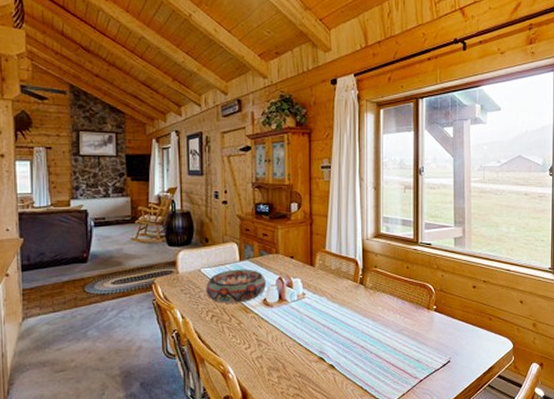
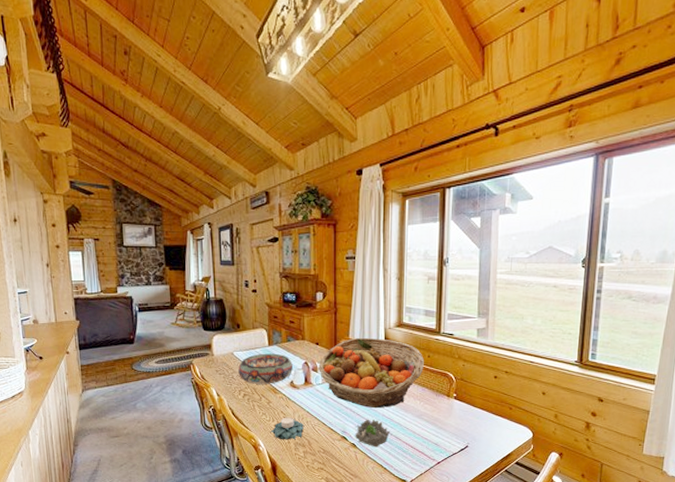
candle holder: none [241,338,279,365] -> present [270,417,305,440]
fruit basket: none [292,249,403,325] -> present [317,337,424,409]
flower: none [333,336,370,368] -> present [355,419,390,448]

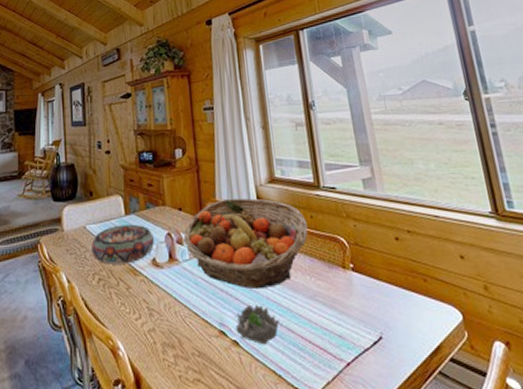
candle holder: present [270,417,305,440] -> none [131,307,173,340]

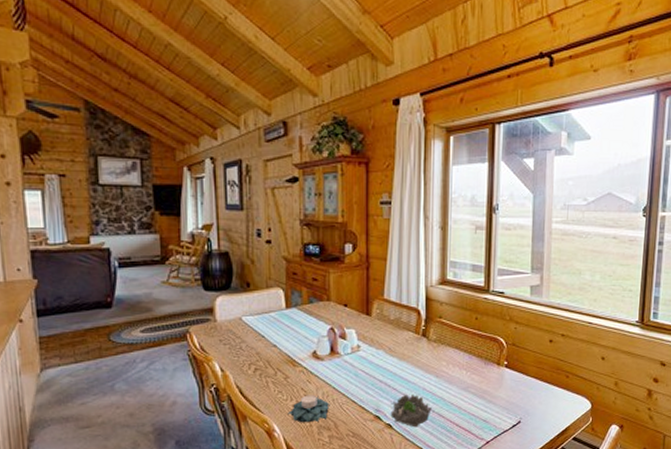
decorative bowl: present [91,224,154,265] -> none [248,317,315,356]
candle holder: none [131,307,173,340] -> present [287,395,330,423]
fruit basket: present [183,197,308,290] -> none [346,297,471,381]

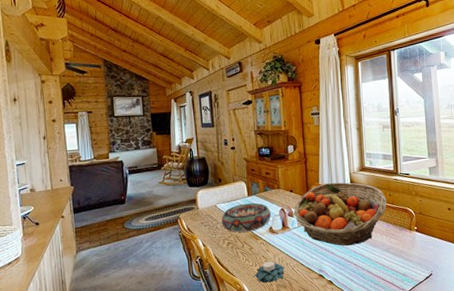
decorative bowl: none [248,317,315,356] -> present [221,203,271,233]
fruit basket: none [346,297,471,381] -> present [293,182,387,246]
flower: present [390,393,432,428] -> none [330,256,362,283]

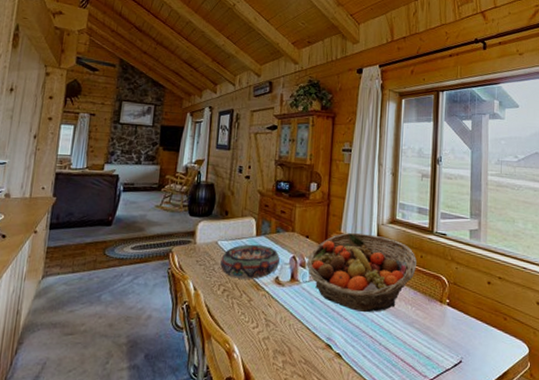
candle holder: present [253,260,285,283] -> none [248,318,287,347]

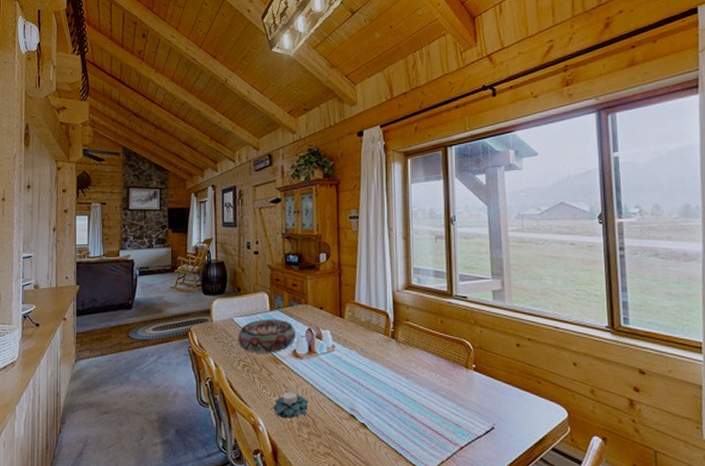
candle holder: none [248,318,287,347] -> present [271,391,309,419]
fruit basket: present [305,232,417,313] -> none [322,301,437,382]

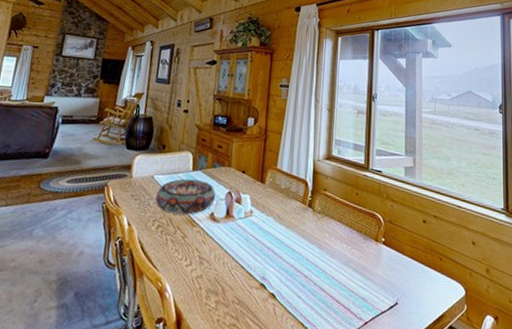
candle holder: present [271,391,309,419] -> none [181,256,221,286]

